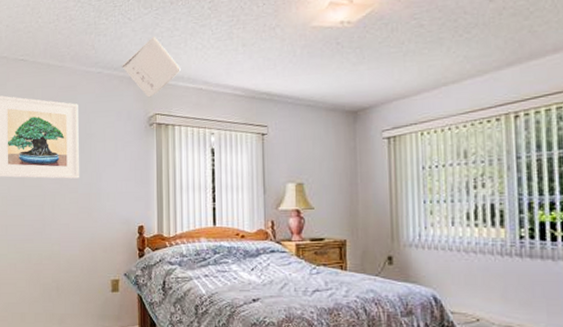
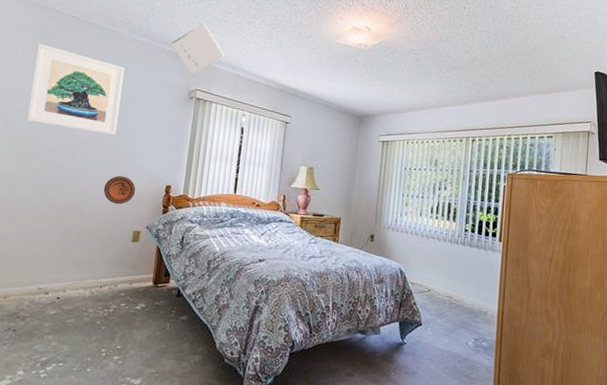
decorative plate: none [75,221,108,253] -> present [103,175,136,205]

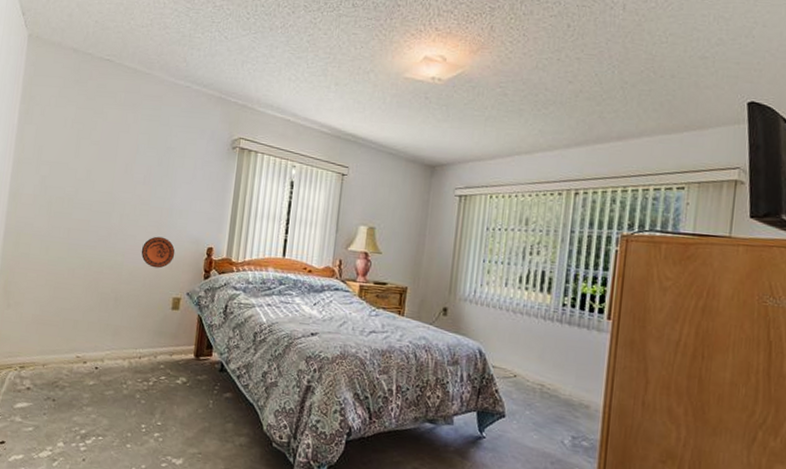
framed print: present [27,43,125,135] -> none [62,91,162,191]
toilet paper roll: present [171,23,224,75] -> none [212,60,271,121]

